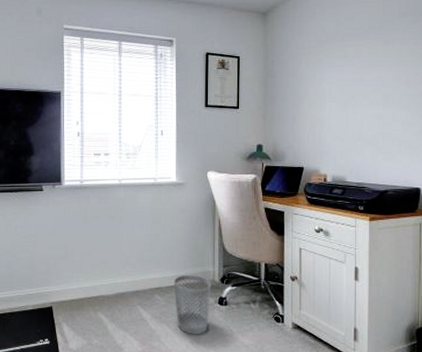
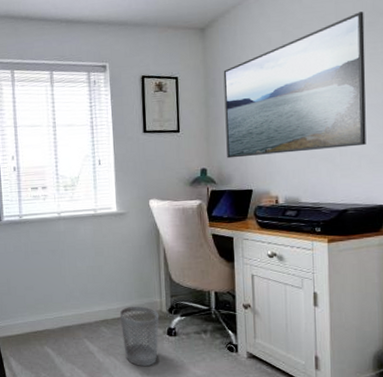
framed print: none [281,10,408,137] -> present [223,11,366,159]

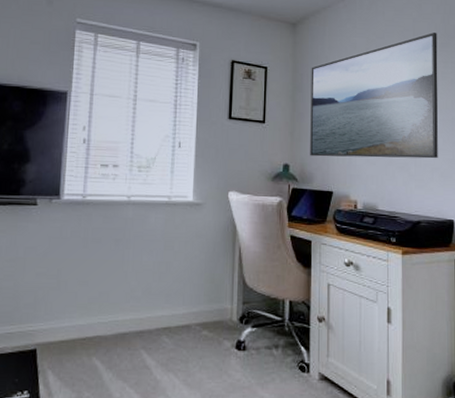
wastebasket: present [119,306,159,367] -> none [185,312,229,387]

